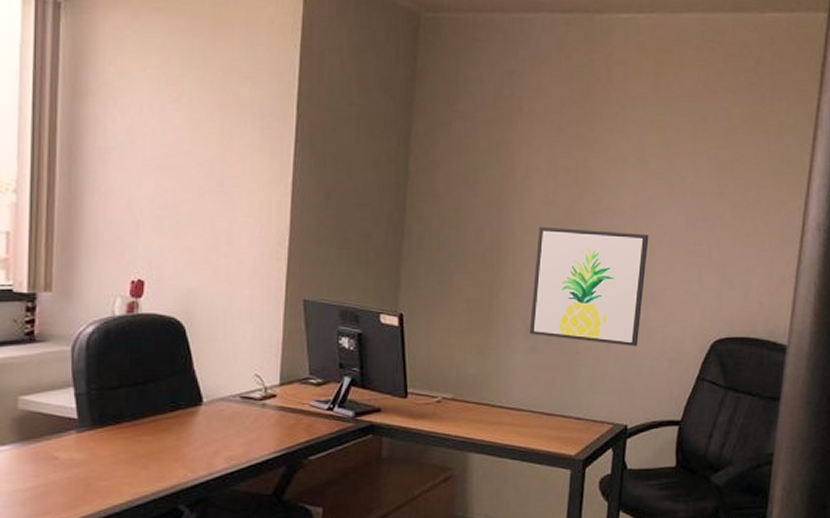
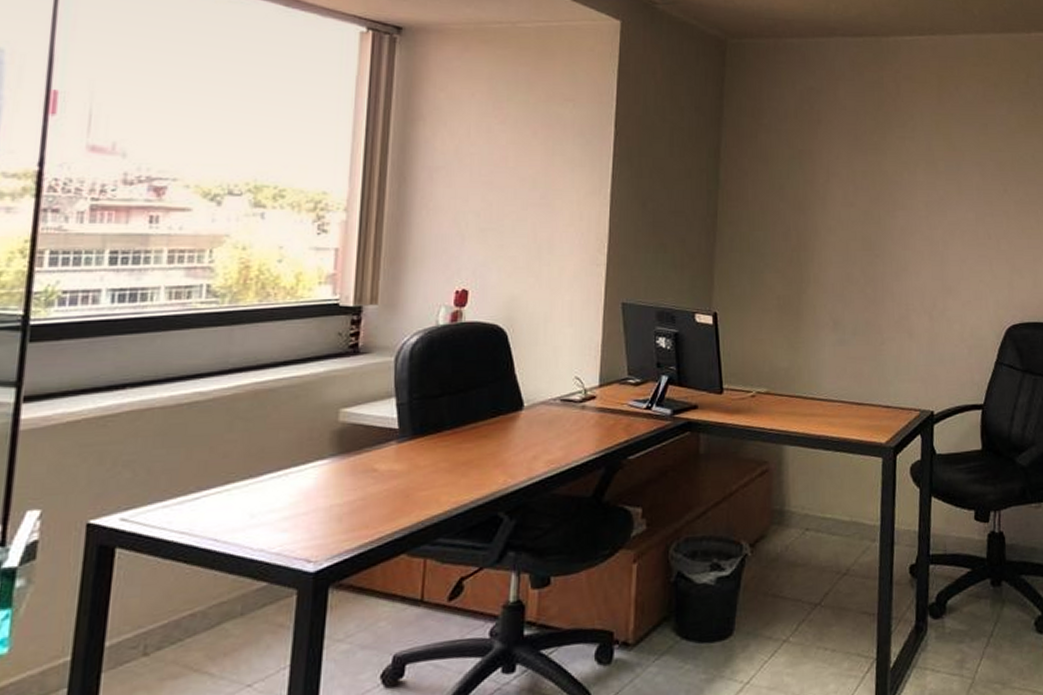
wall art: present [529,226,649,347] -> none [836,226,943,335]

